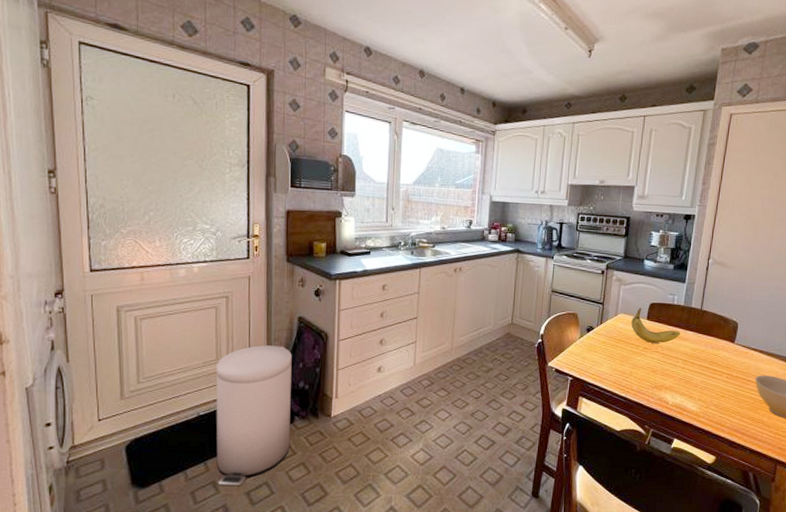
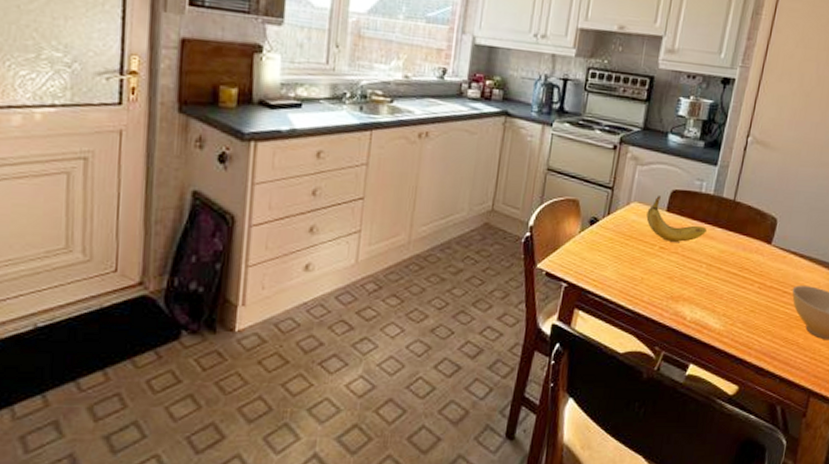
pedal bin: present [215,345,292,487] -> none [60,229,181,428]

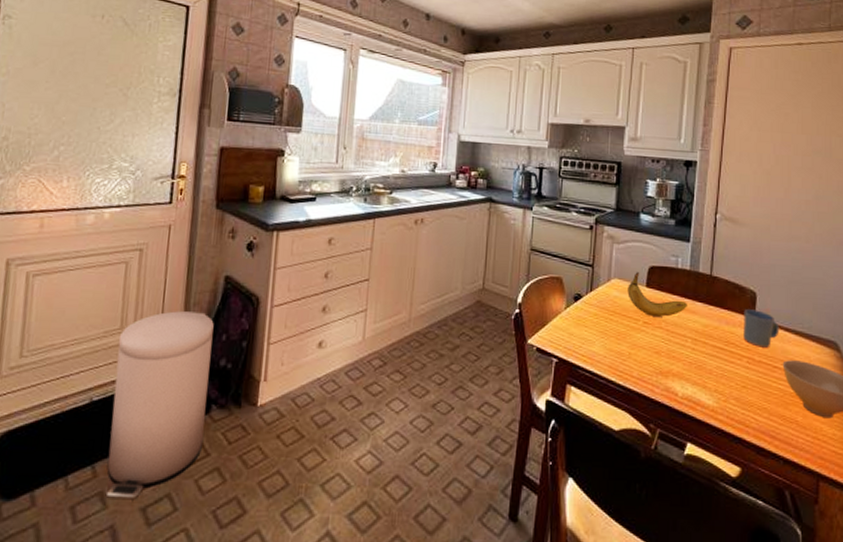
pedal bin: none [60,229,181,428] -> present [105,311,214,500]
mug: none [758,235,795,273] -> present [743,309,780,348]

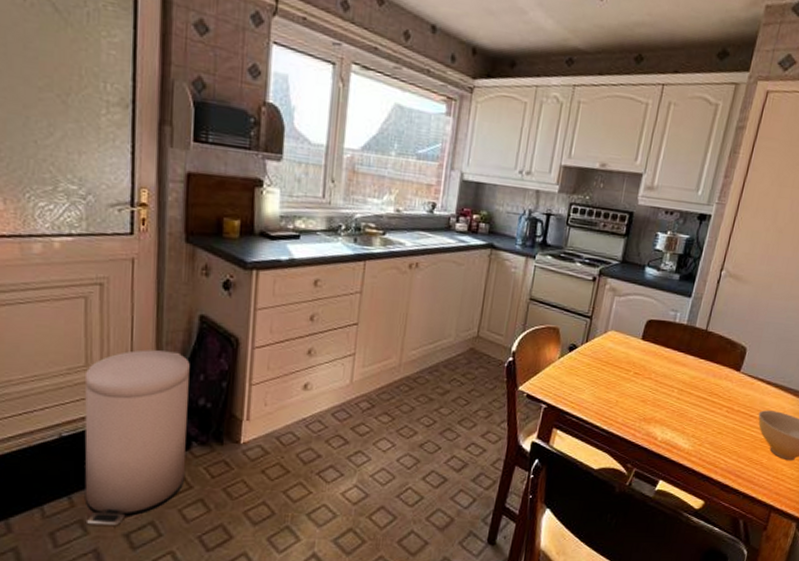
fruit: present [627,272,687,317] -> none [622,325,679,368]
mug: present [743,309,780,348] -> none [727,363,763,399]

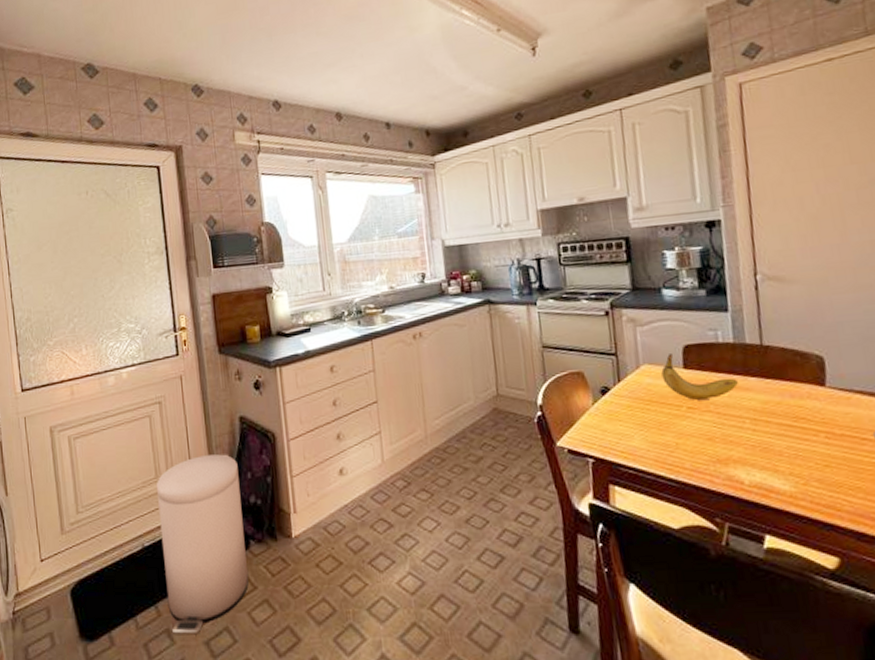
fruit: none [622,325,679,368] -> present [661,354,738,400]

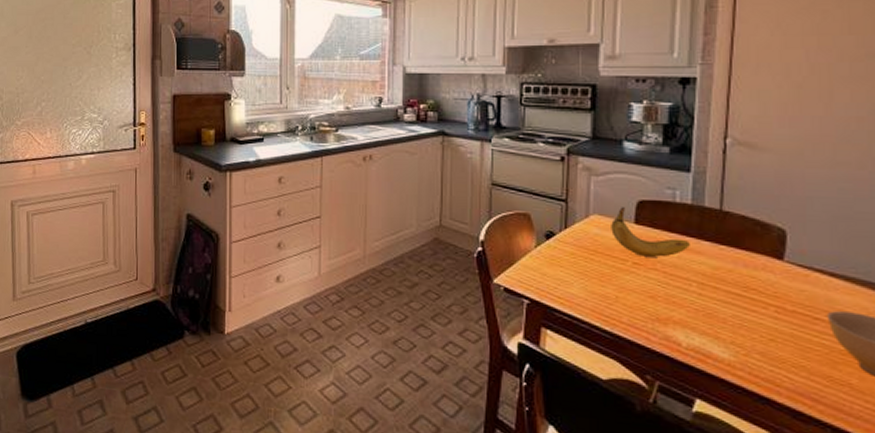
pedal bin: present [156,454,249,636] -> none [102,246,181,410]

